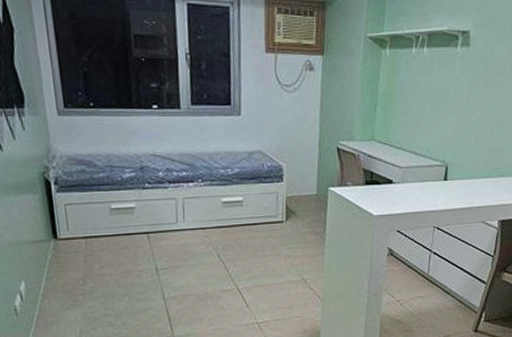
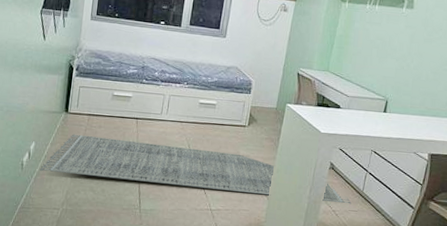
rug: none [39,255,417,314] -> present [40,134,351,204]

